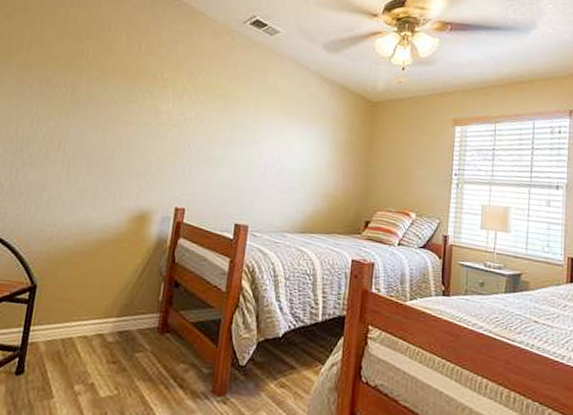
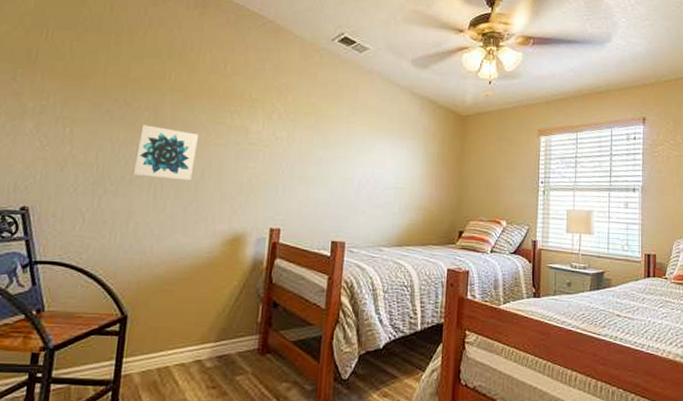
wall art: none [48,101,112,157] -> present [132,125,199,181]

